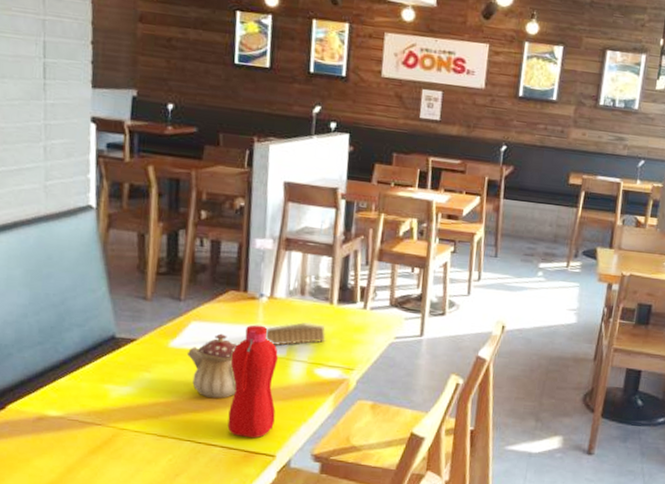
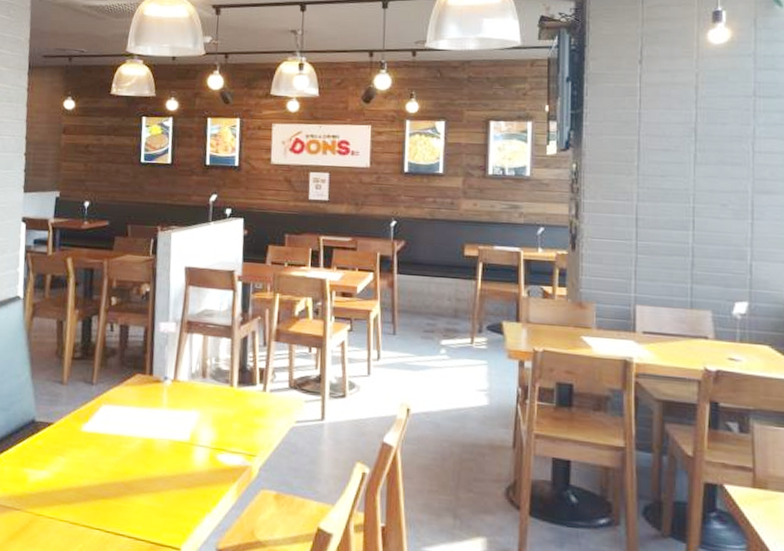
teapot: present [186,333,238,398] -> none [97,417,144,485]
water bottle: present [227,324,278,439] -> none [134,408,182,529]
napkin holder: present [265,322,327,345] -> none [169,405,228,430]

